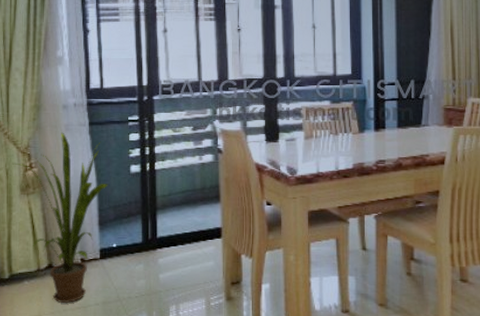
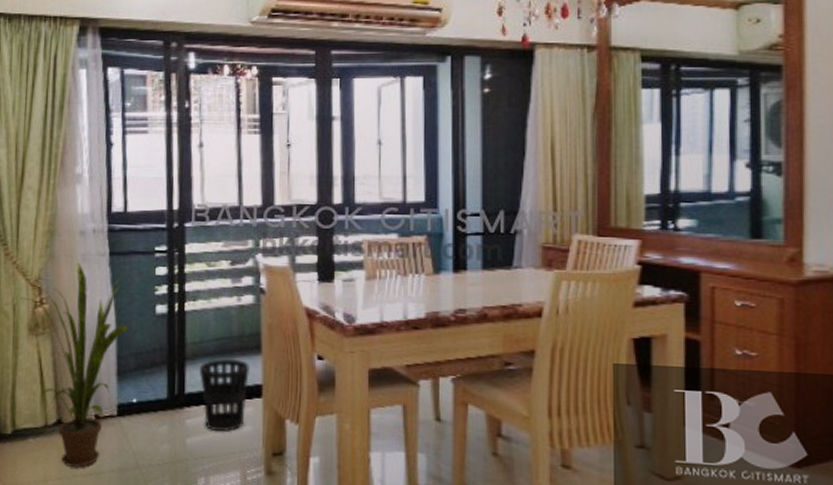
wastebasket: none [169,208,212,268] -> present [200,359,251,433]

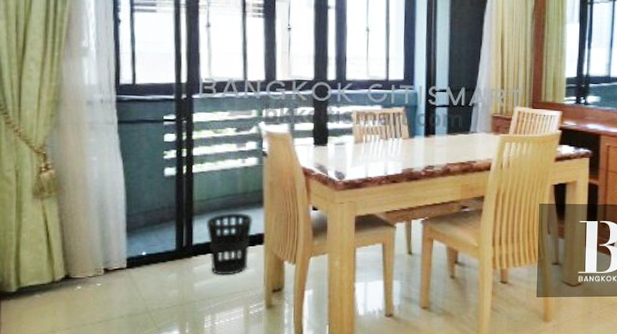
house plant: present [20,263,130,468] -> none [23,130,139,317]

